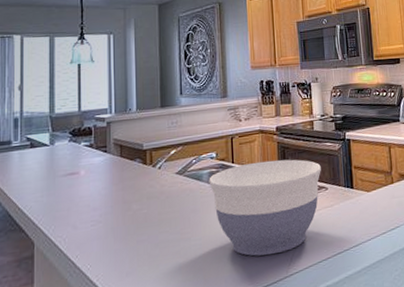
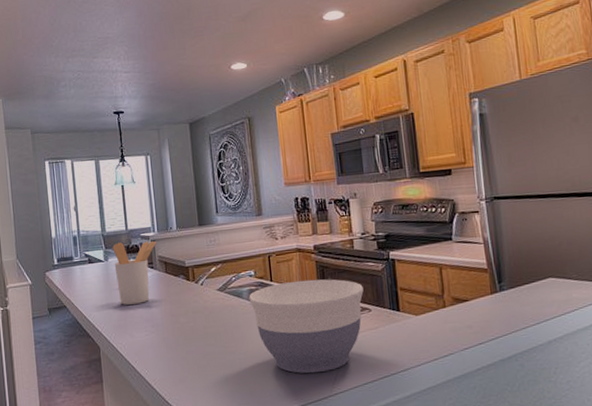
utensil holder: none [61,122,113,193] -> present [112,240,157,305]

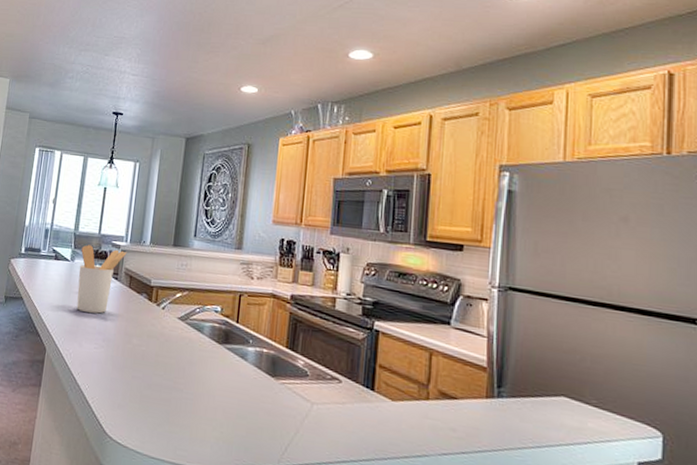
bowl: present [249,279,364,374] -> none [209,327,337,438]

